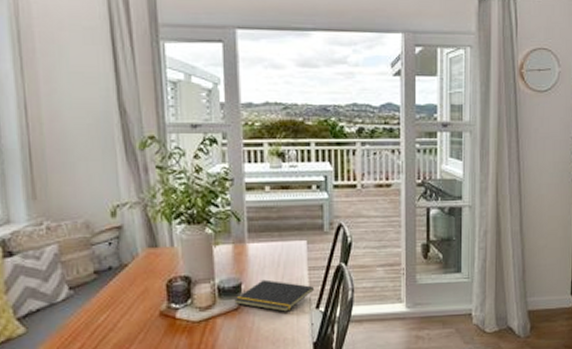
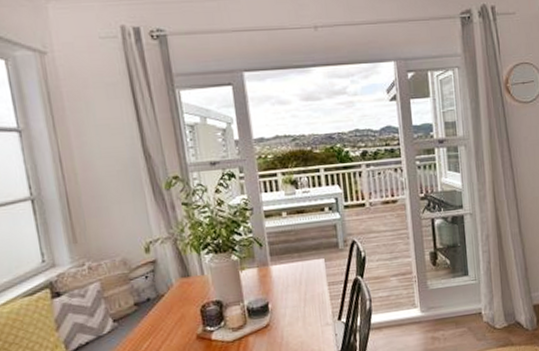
notepad: present [234,279,314,312] -> none [263,297,335,326]

